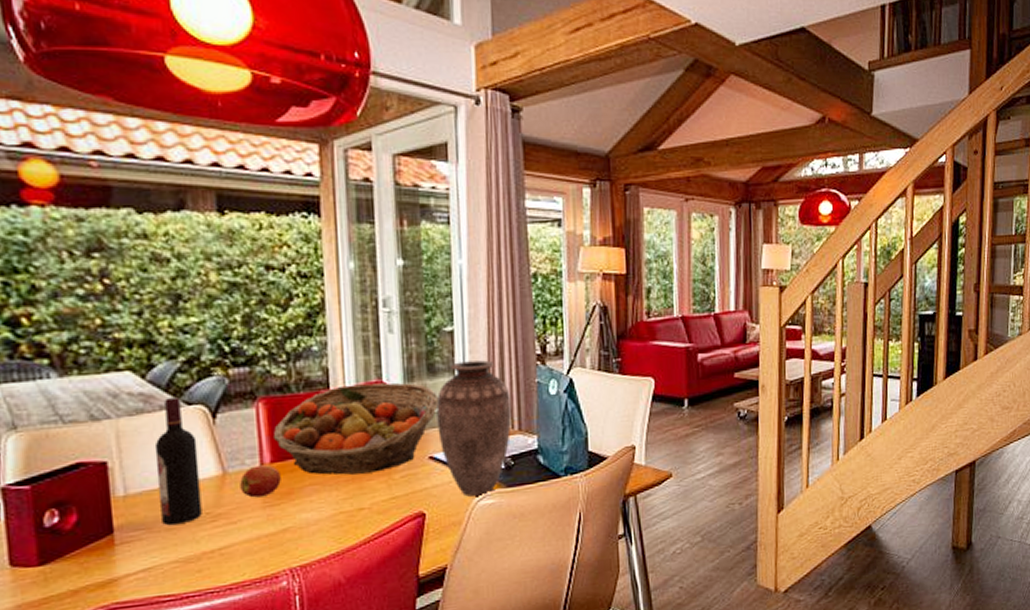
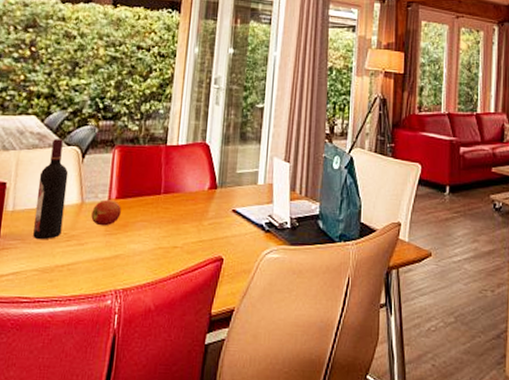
fruit basket: present [272,382,438,475] -> none [120,143,245,218]
vase: present [436,360,512,497] -> none [242,133,302,250]

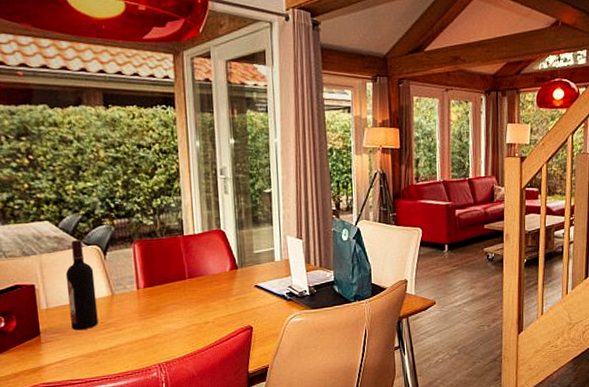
apple: present [91,200,121,226] -> none [123,289,151,313]

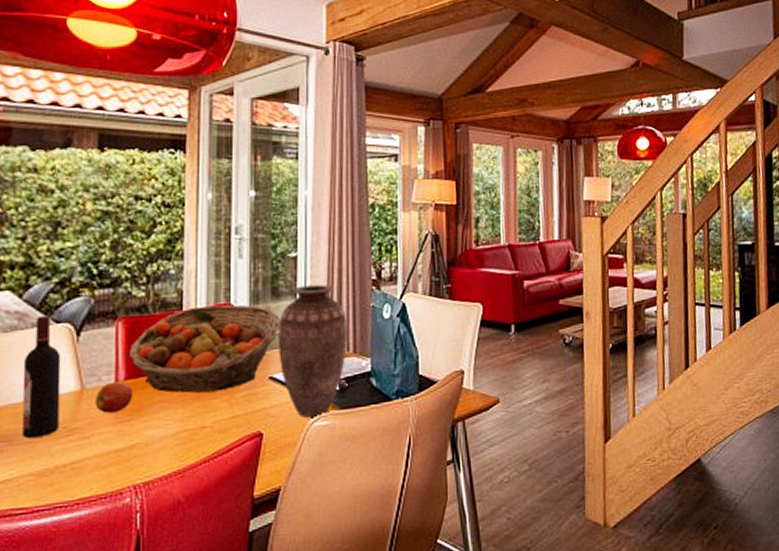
apple: none [123,289,151,313] -> present [95,381,133,414]
fruit basket: none [145,230,261,298] -> present [128,304,280,393]
vase: none [259,214,315,315] -> present [278,284,347,418]

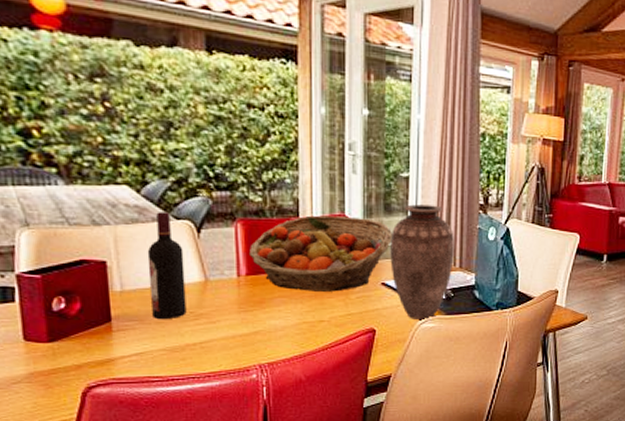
apple: present [95,381,133,414] -> none [219,276,254,303]

